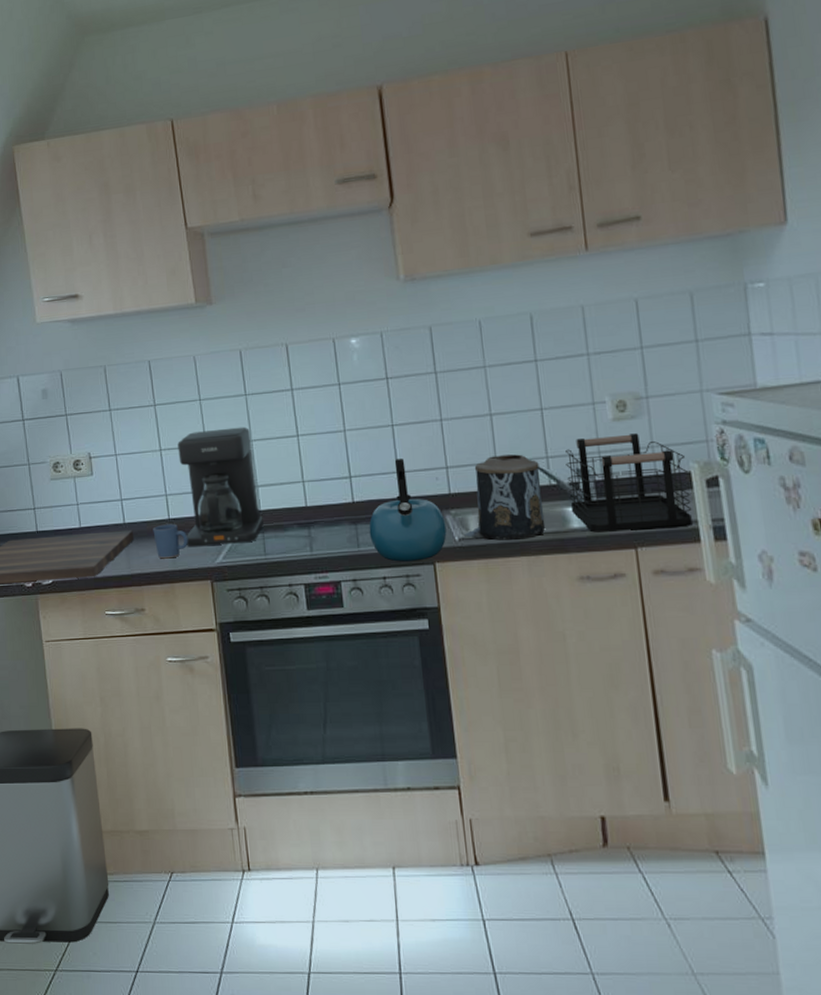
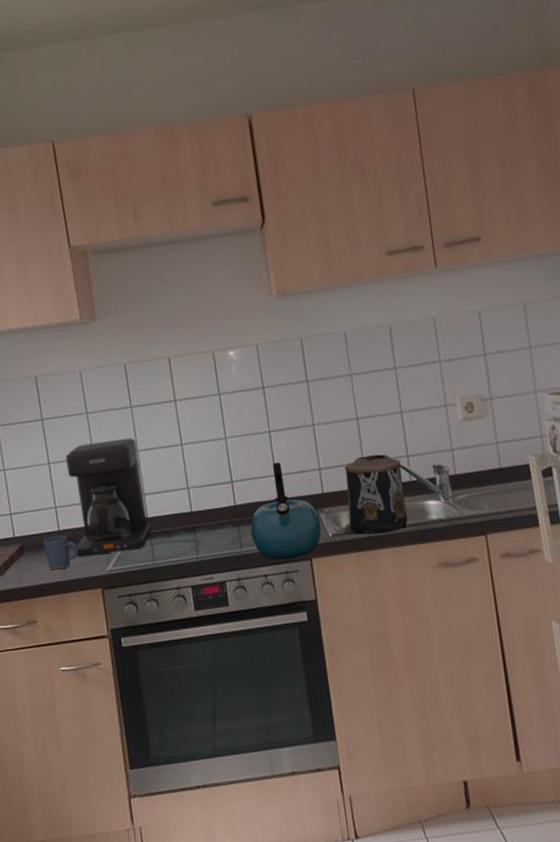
dish rack: present [565,433,692,533] -> none [423,431,532,523]

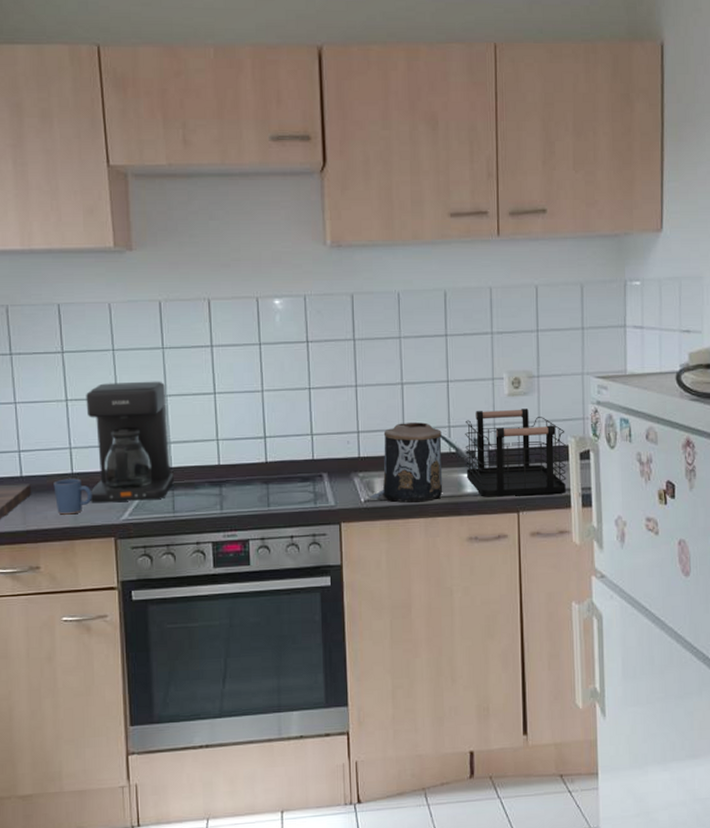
kettle: present [250,462,322,560] -> none [280,421,354,522]
dish rack: none [423,431,532,523] -> present [465,408,567,498]

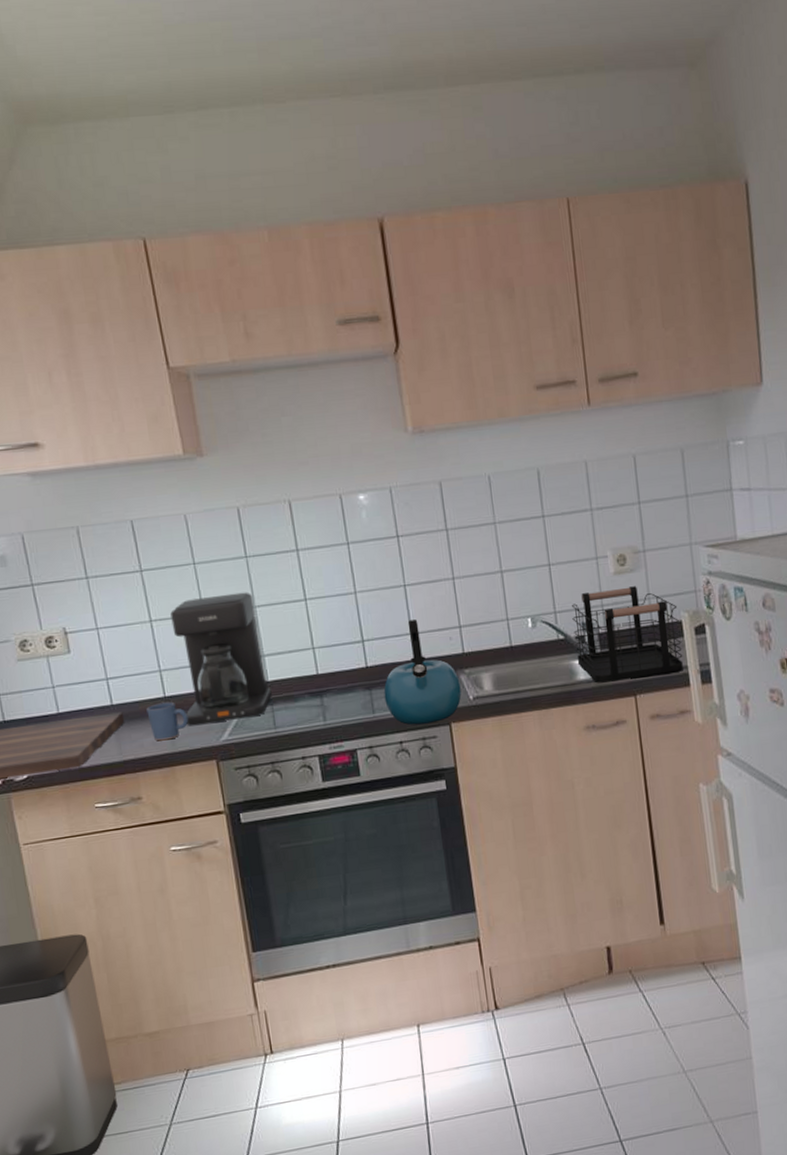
kettle: none [280,421,354,522] -> present [383,619,462,725]
canister: present [369,422,443,504] -> none [477,610,555,698]

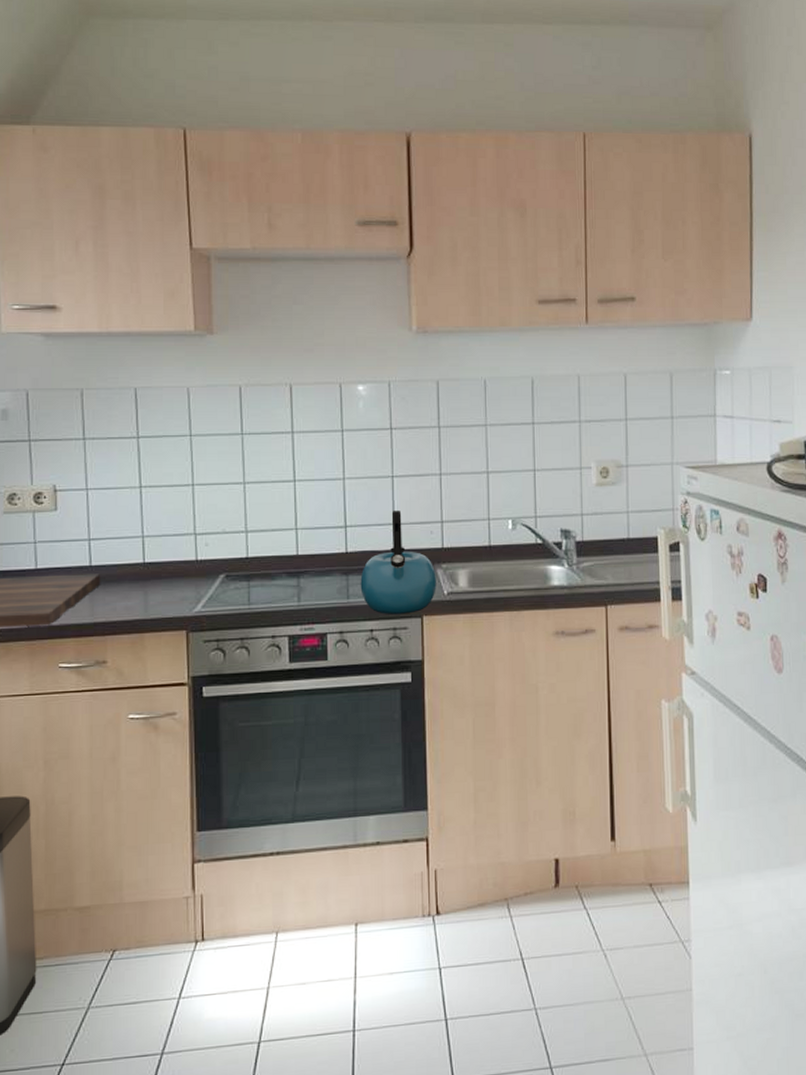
mug: present [146,701,189,741] -> none [124,568,164,606]
coffee maker: present [170,592,272,726] -> none [161,467,250,594]
dish rack: present [572,586,683,683] -> none [552,499,656,591]

